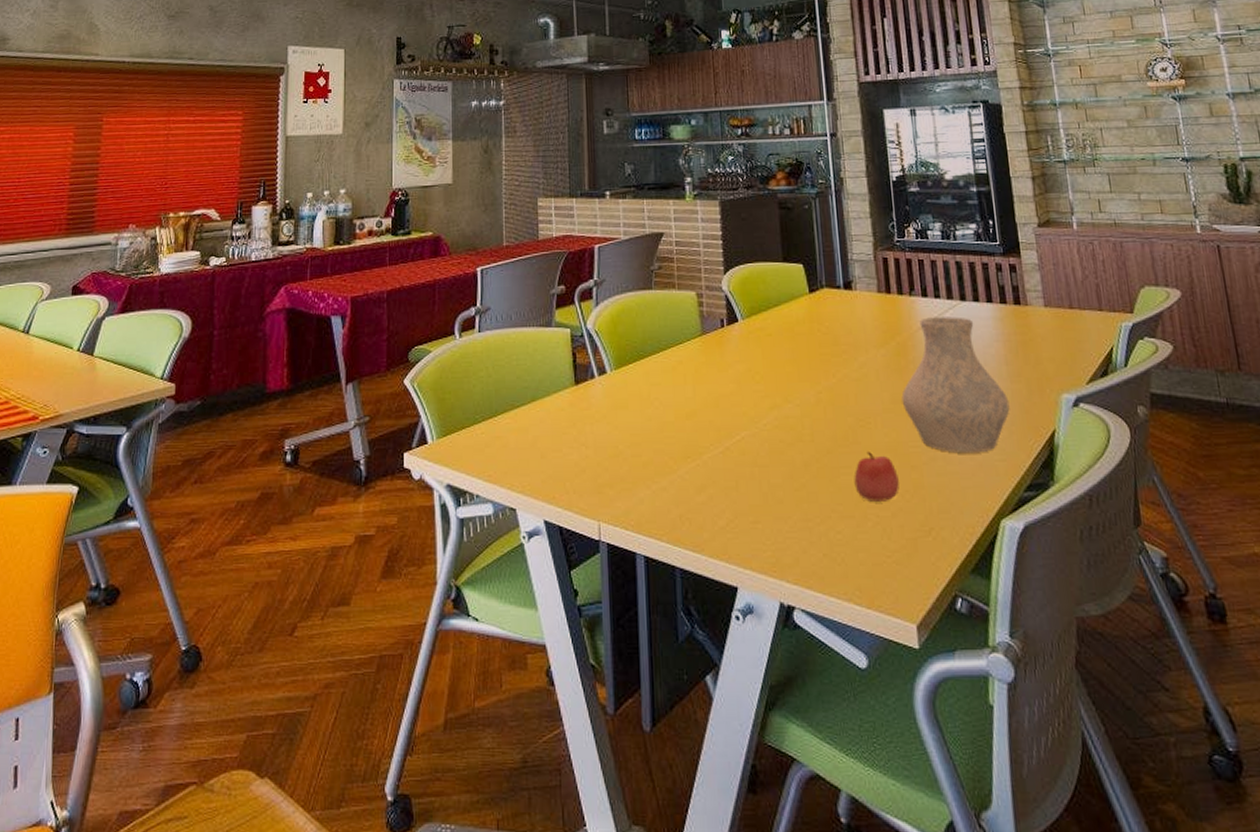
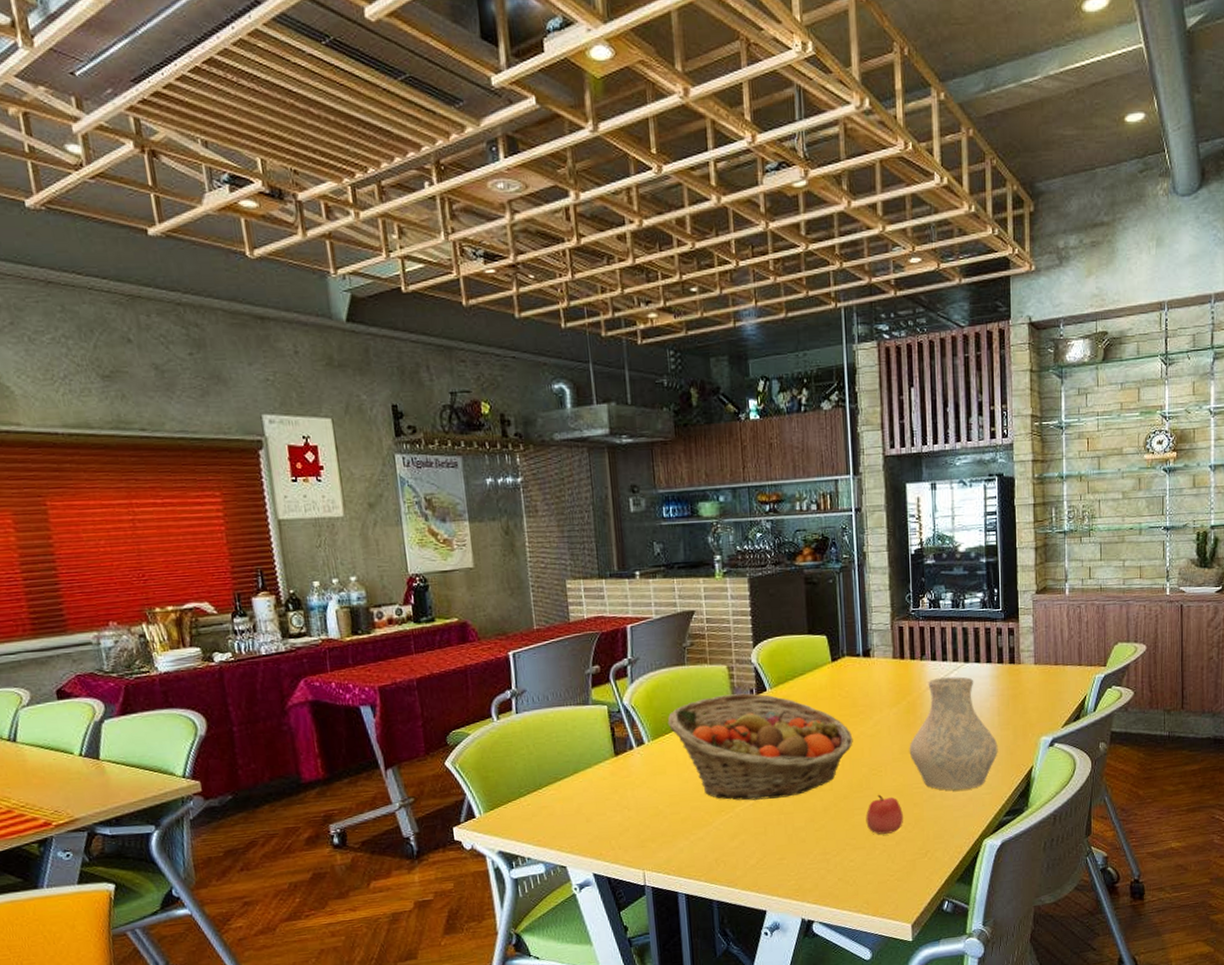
fruit basket: none [632,323,836,447] -> present [667,693,853,801]

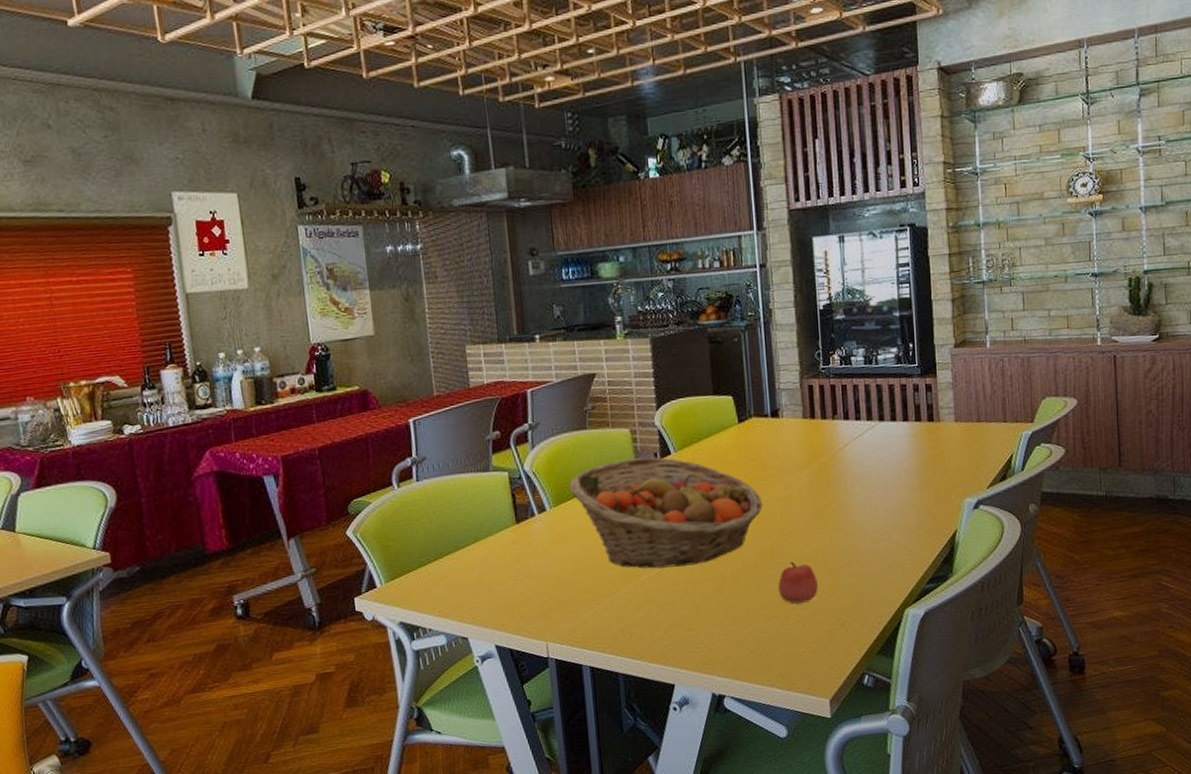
vase: present [909,676,998,790] -> none [822,436,918,556]

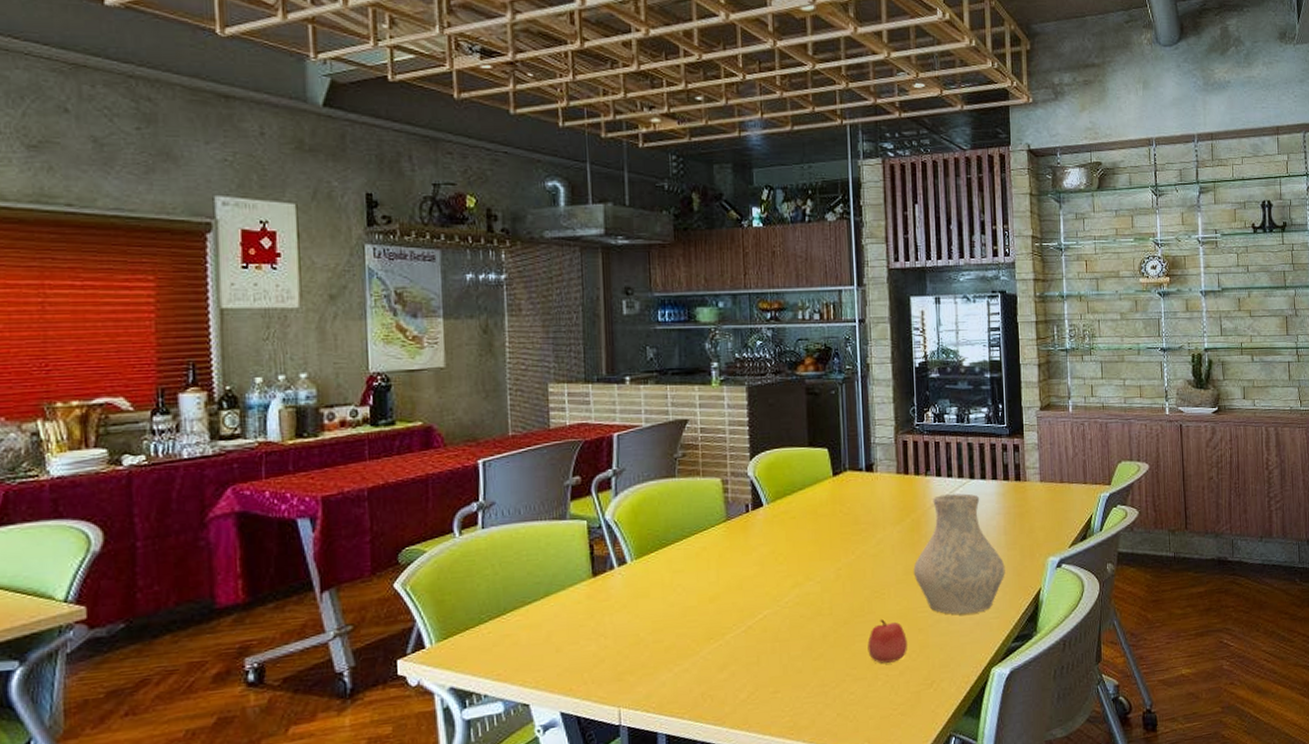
fruit basket: present [569,457,763,569] -> none [653,508,855,627]
vase: none [822,436,918,556] -> present [913,493,1005,614]

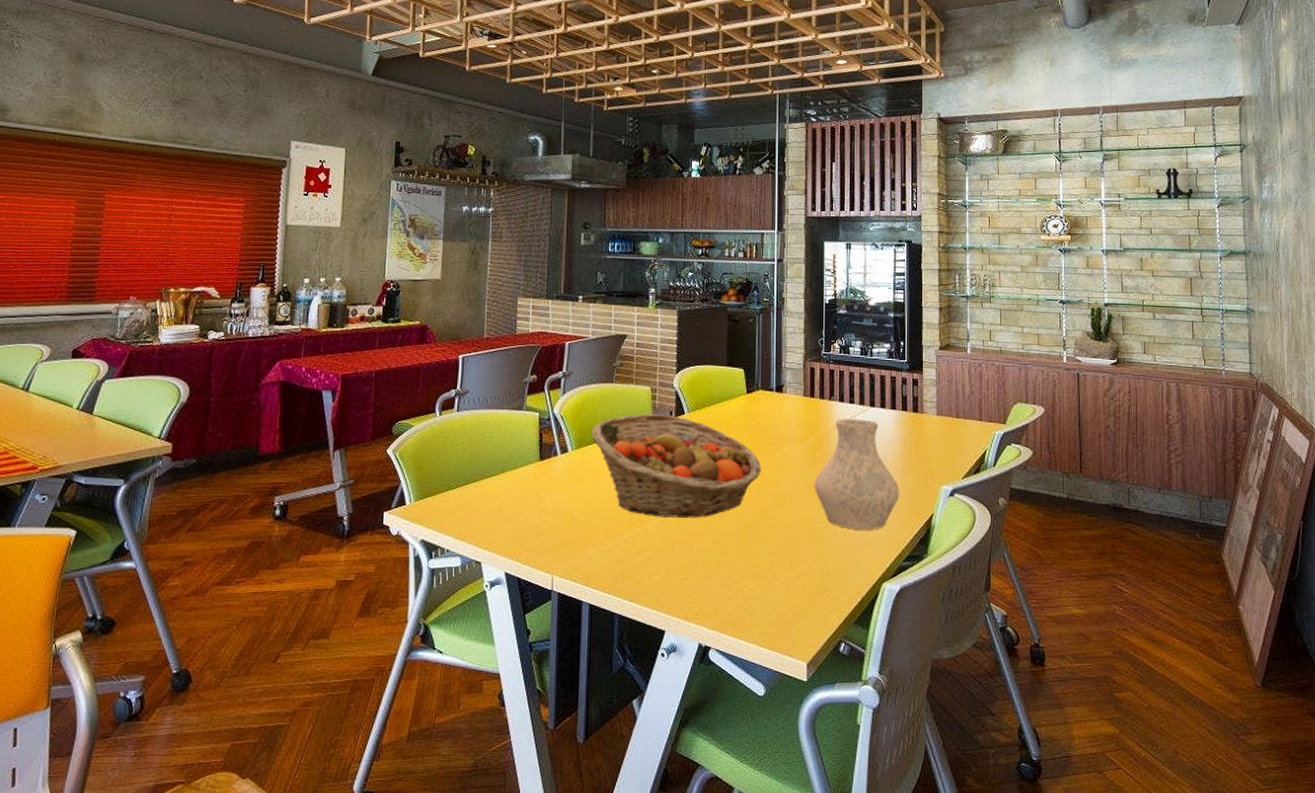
fruit basket: none [653,508,855,627] -> present [591,414,762,518]
apple: present [867,619,907,664] -> none [768,525,805,566]

